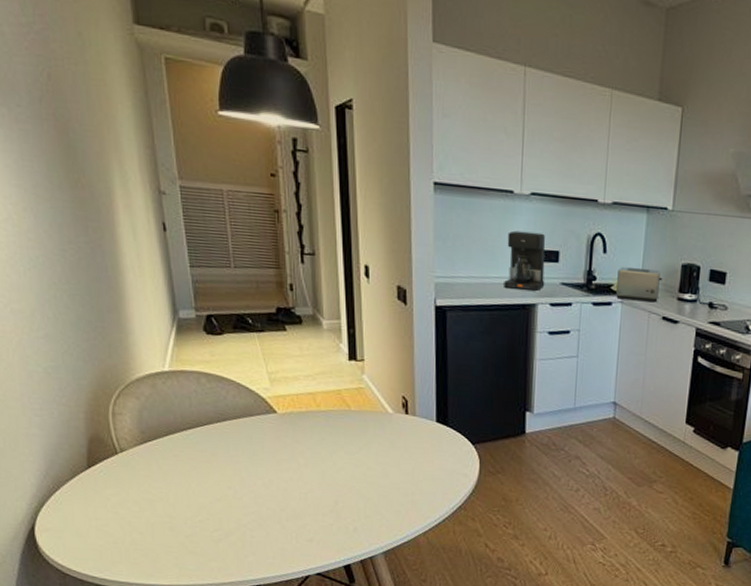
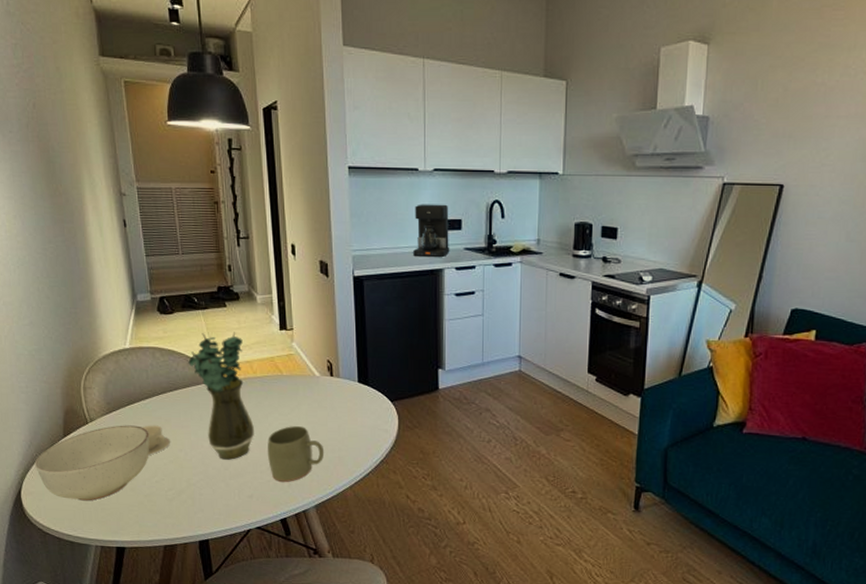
bowl: none [51,457,193,540] -> present [34,425,150,501]
teacup: none [183,458,217,492] -> present [142,425,170,455]
vase: none [240,359,316,500] -> present [188,332,254,460]
mug: none [330,466,396,526] -> present [267,426,325,482]
toaster: present [616,266,663,303] -> none [515,229,558,261]

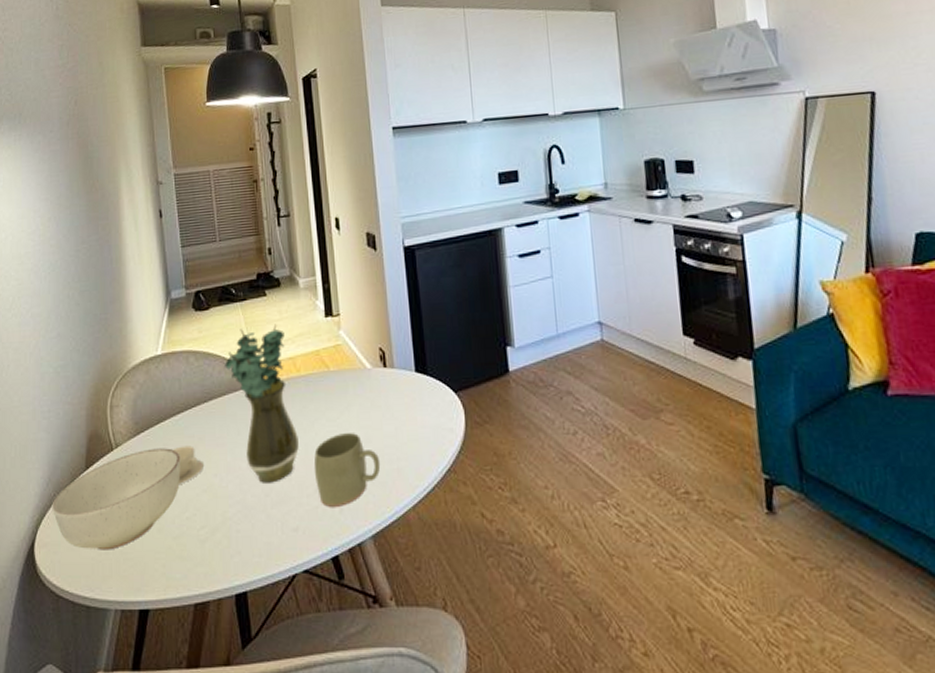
coffee maker: present [413,204,450,257] -> none [466,155,509,217]

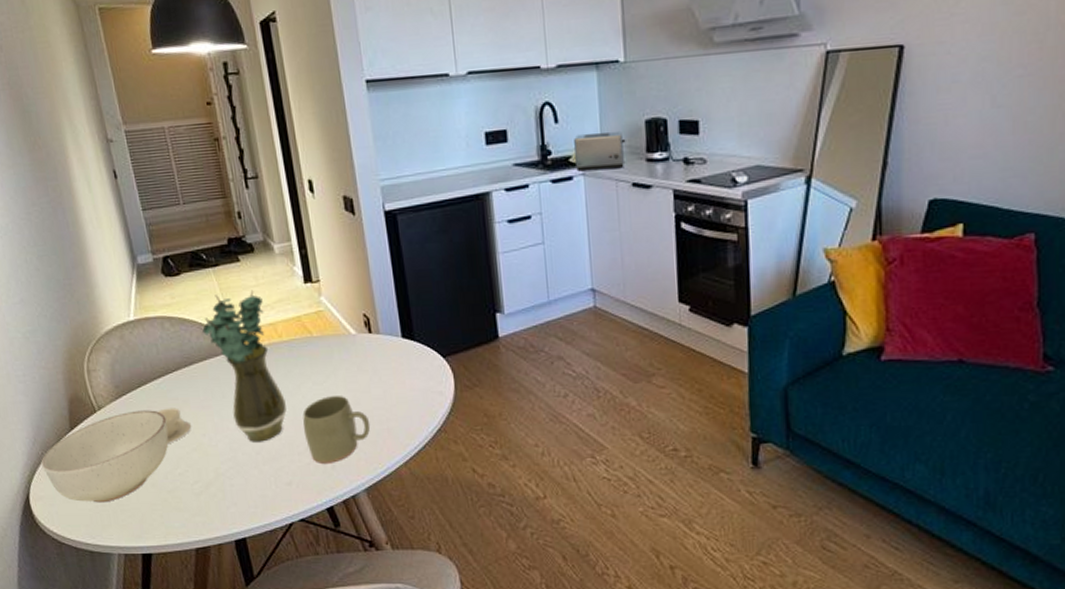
toaster: none [579,170,627,209] -> present [574,130,626,172]

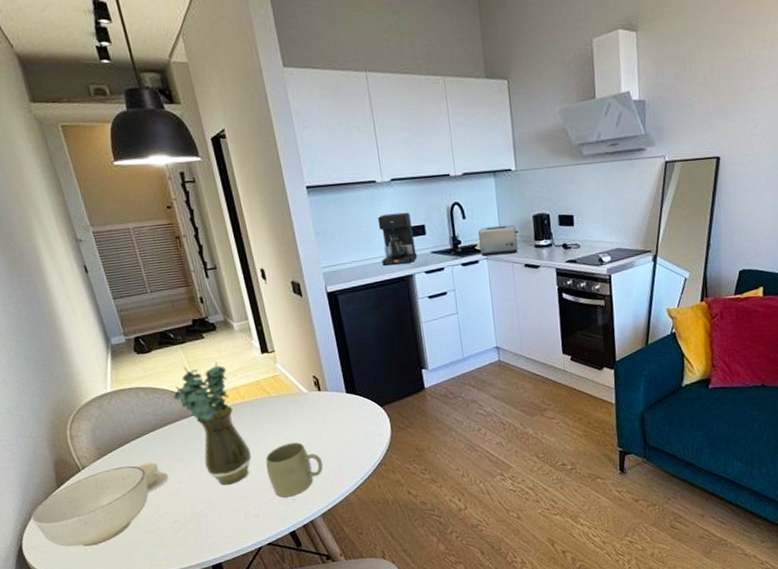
coffee maker: none [449,113,497,180] -> present [377,212,418,266]

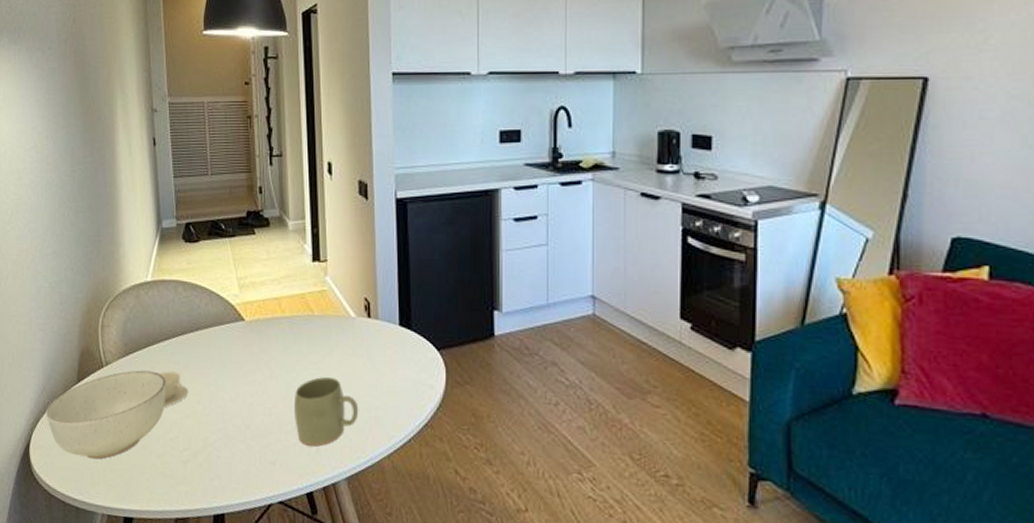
vase: present [173,361,252,485] -> none [212,263,280,416]
coffee maker: present [377,212,418,266] -> none [465,112,508,174]
toaster: present [478,224,519,257] -> none [586,139,637,177]

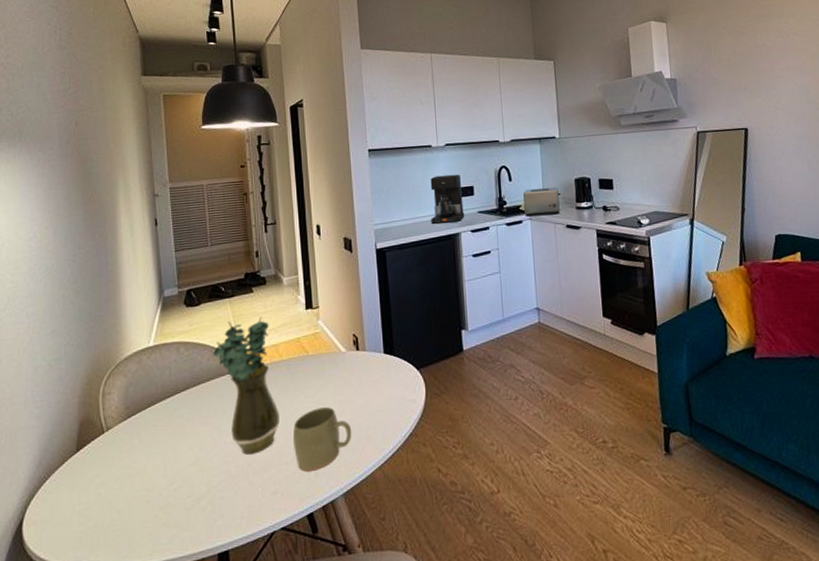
bowl: present [46,370,166,460] -> none [41,428,169,524]
teacup: present [159,371,188,407] -> none [162,425,191,460]
vase: none [212,263,280,416] -> present [213,316,279,455]
coffee maker: none [465,112,508,174] -> present [430,174,465,224]
toaster: none [586,139,637,177] -> present [523,186,561,217]

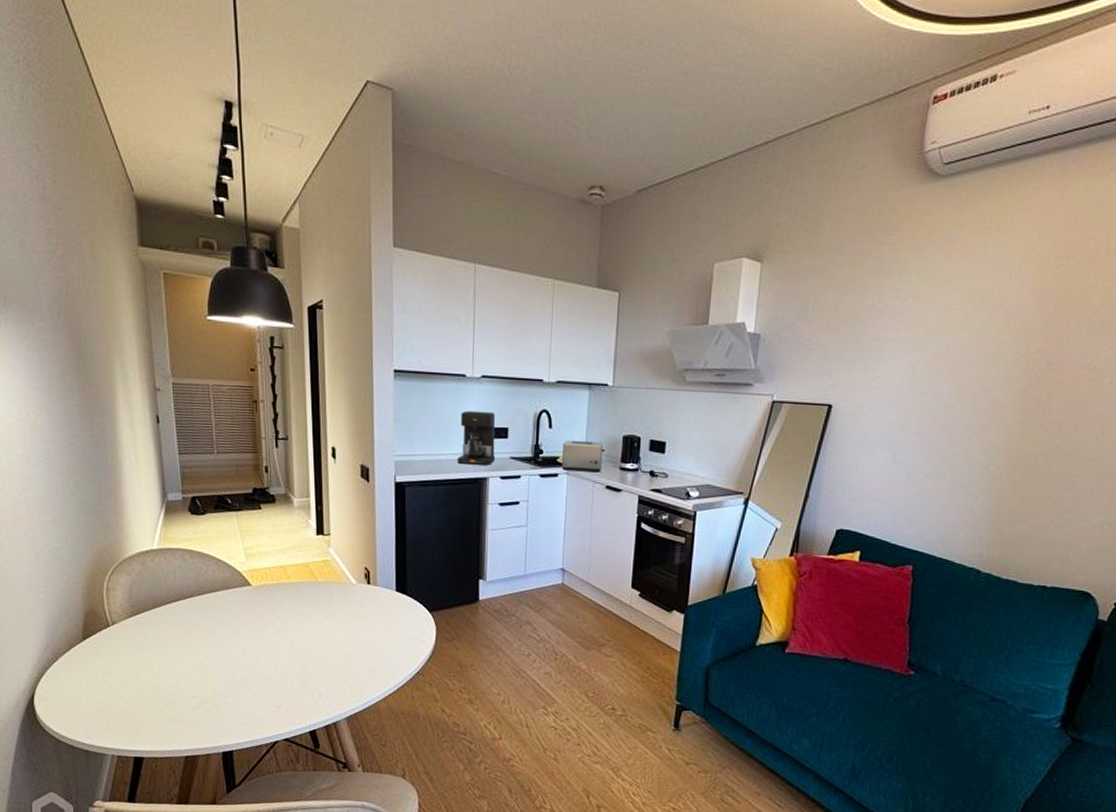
vase: present [213,316,279,455] -> none [219,535,285,668]
mug: present [292,407,352,472] -> none [298,634,358,692]

